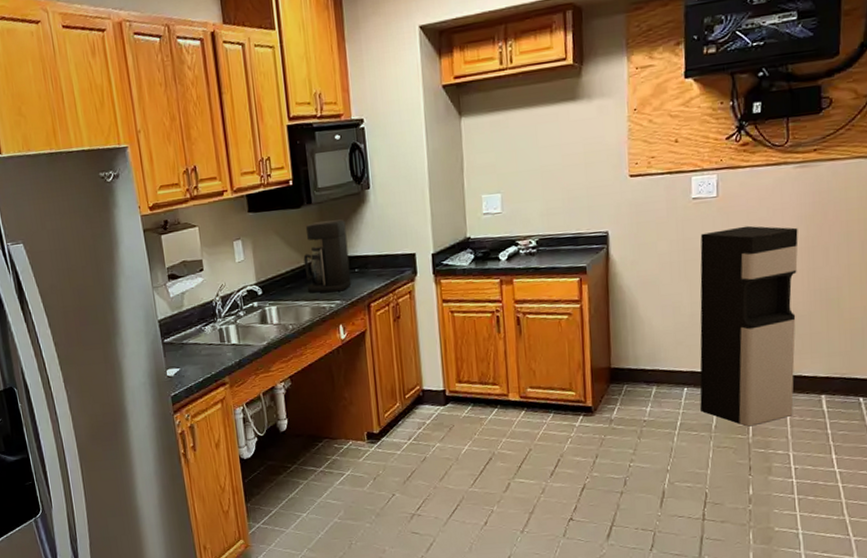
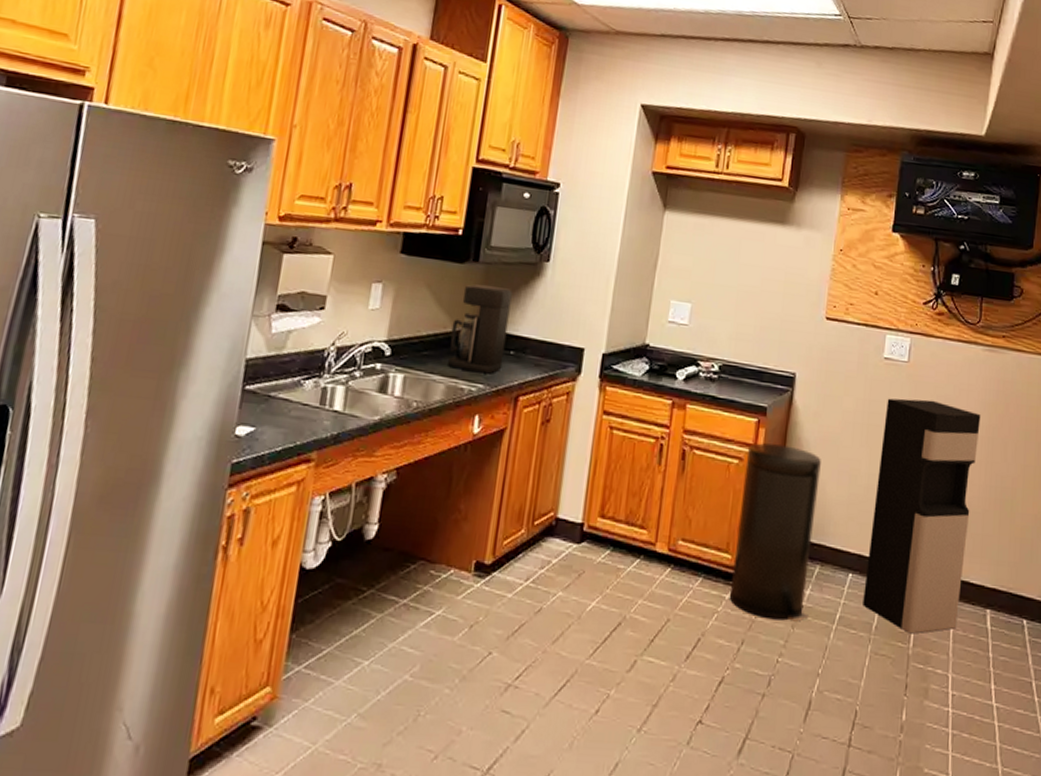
pedal bin: none [574,294,652,436] -> present [729,443,821,622]

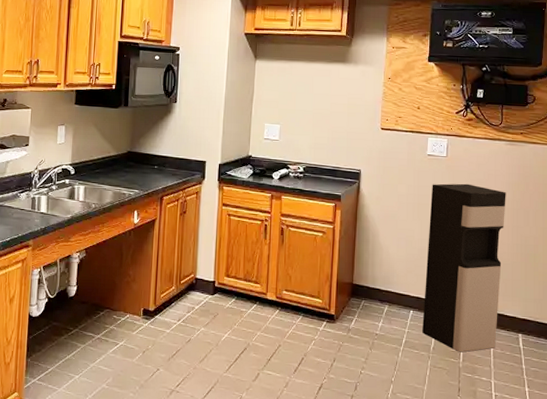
coffee maker: present [448,284,513,374] -> none [113,121,153,183]
pedal bin: present [729,443,821,622] -> none [322,221,384,345]

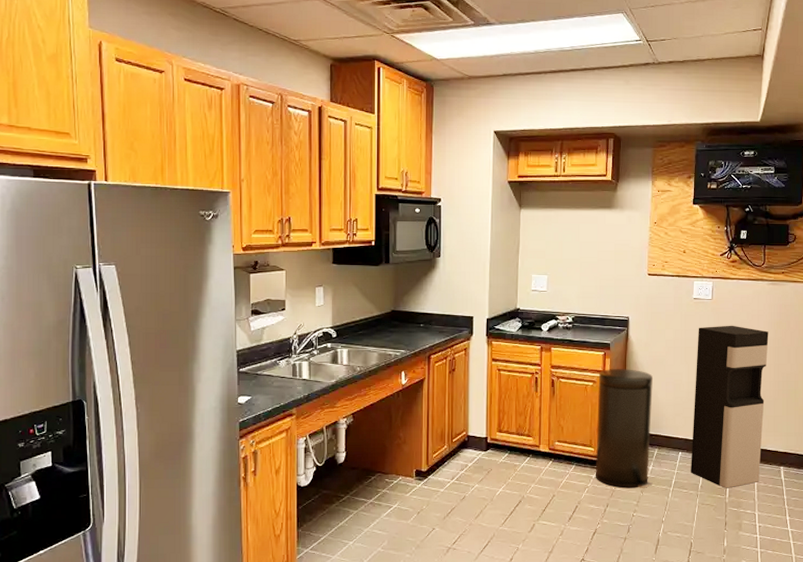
pedal bin: none [322,221,384,345] -> present [595,369,653,489]

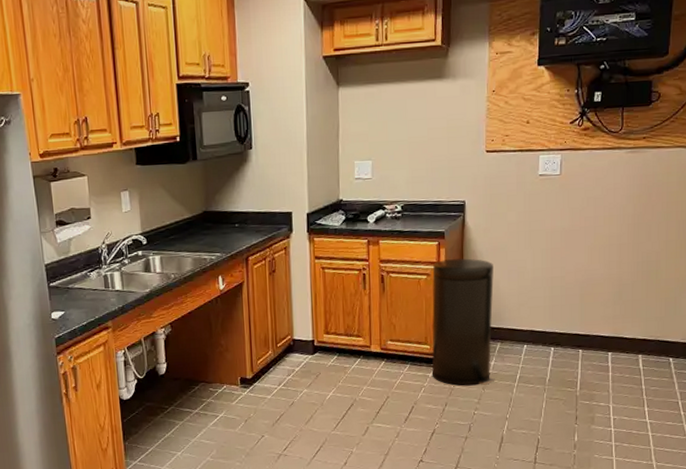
water cooler: present [691,325,769,489] -> none [537,202,627,381]

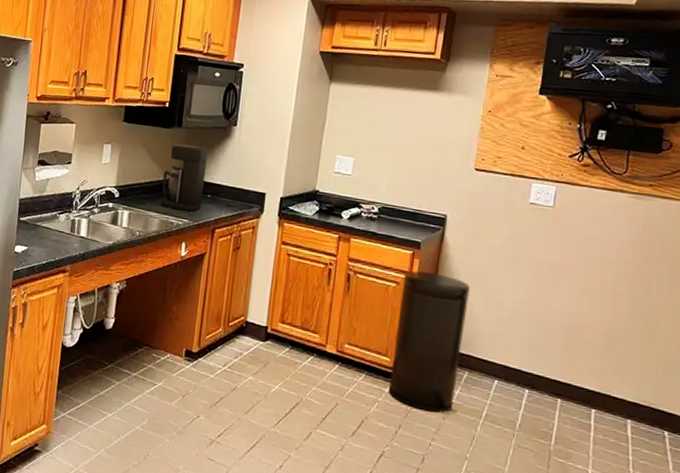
coffee maker: none [187,176,232,245] -> present [161,144,208,212]

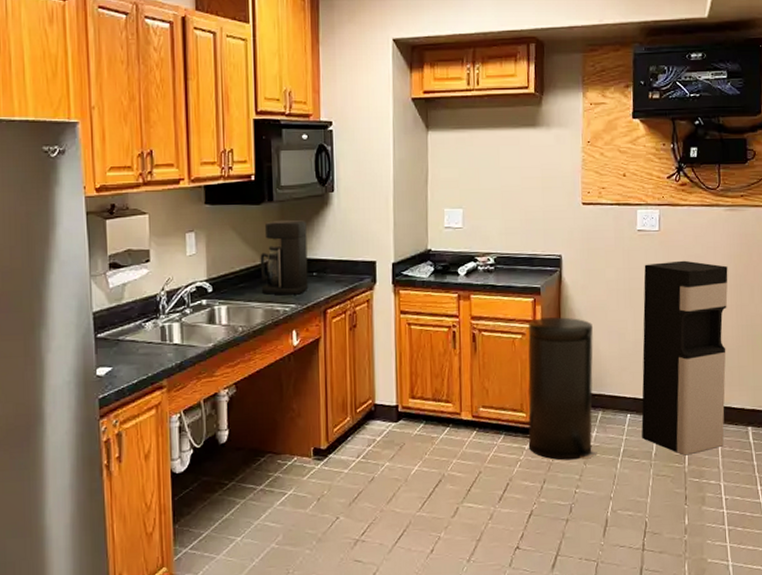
water cooler: none [507,237,625,434] -> present [641,260,728,456]

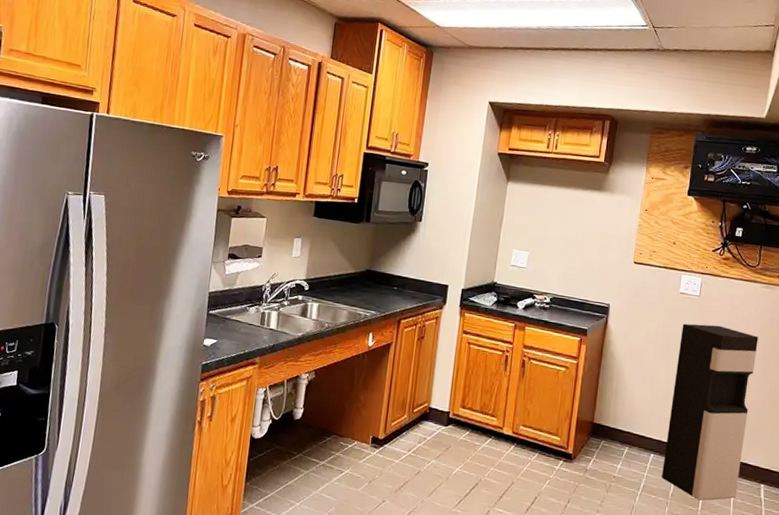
coffee maker: present [260,219,309,295] -> none [349,238,395,304]
pedal bin: present [528,317,597,461] -> none [558,356,630,488]

